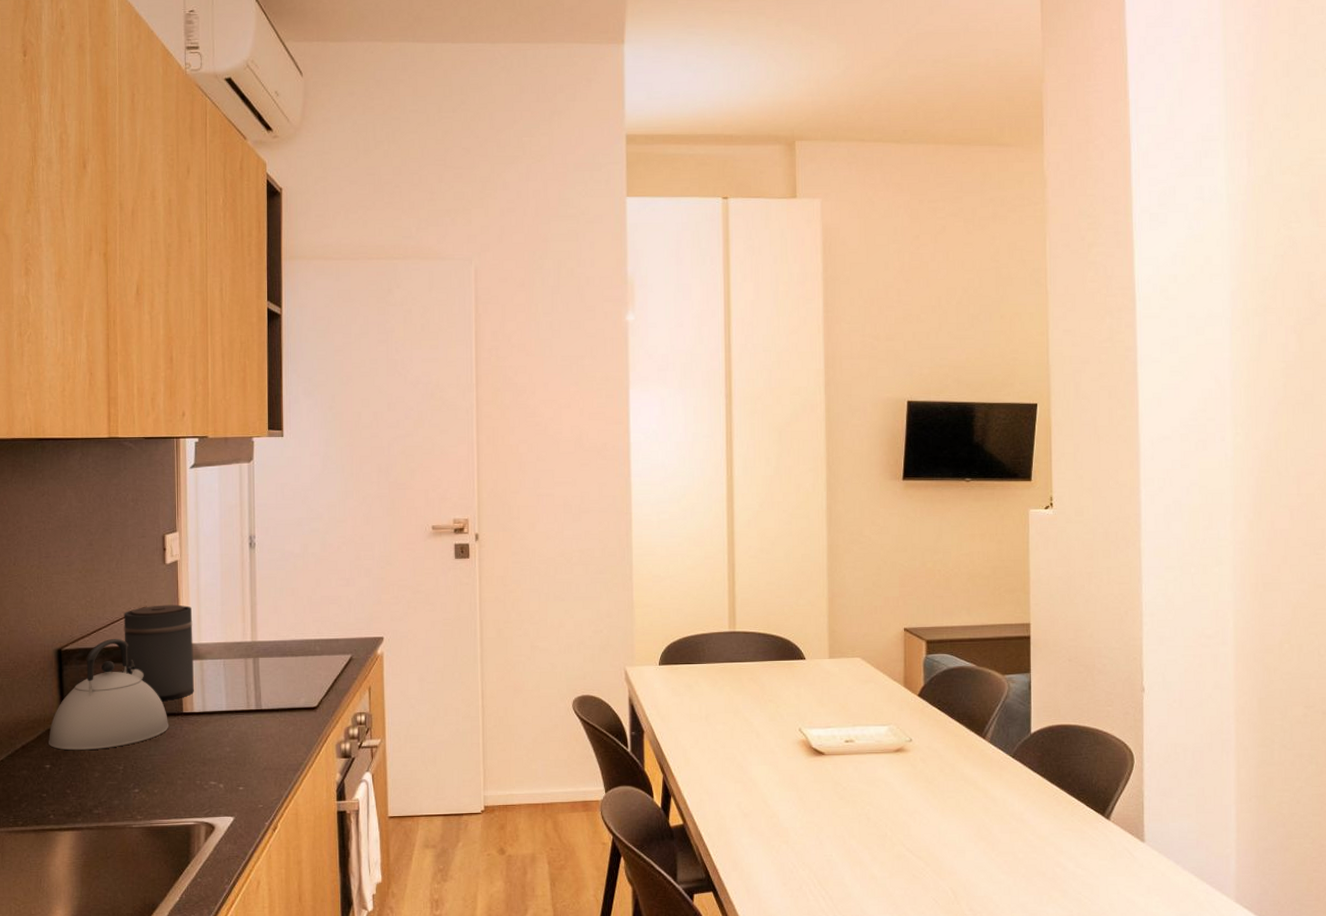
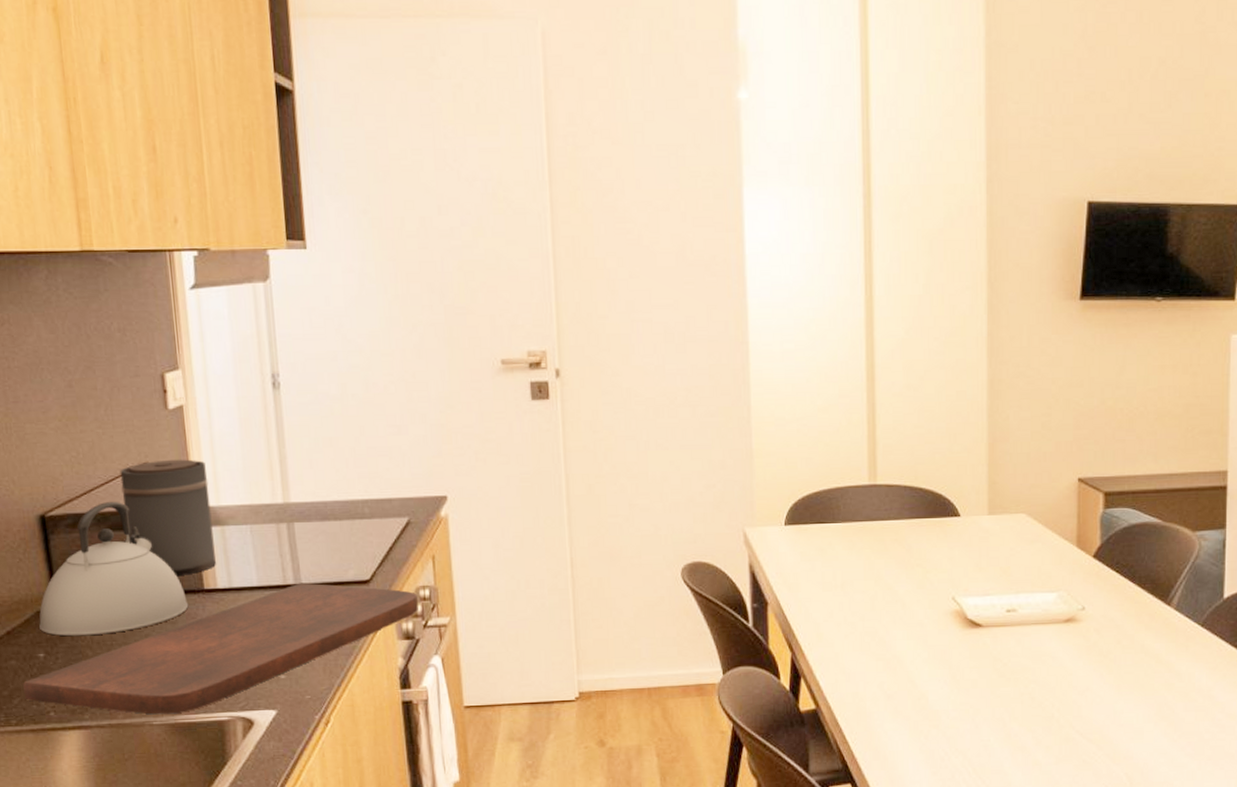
cutting board: none [31,708,355,819] -> present [23,582,418,715]

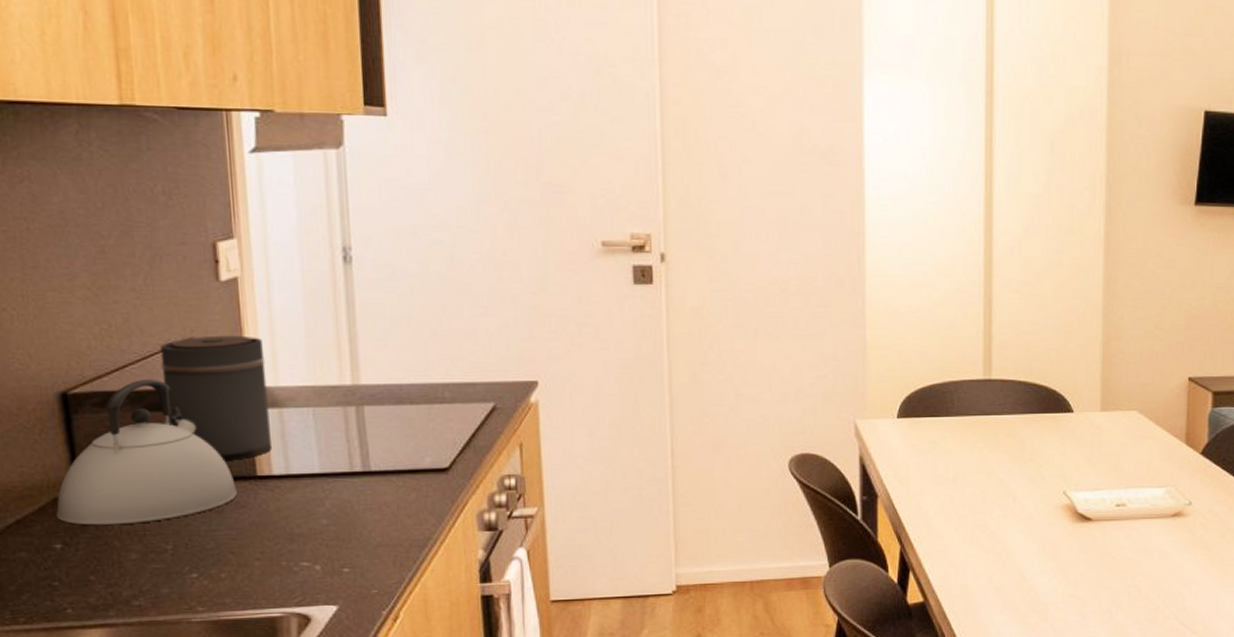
cutting board: present [23,582,418,715] -> none [34,470,503,611]

